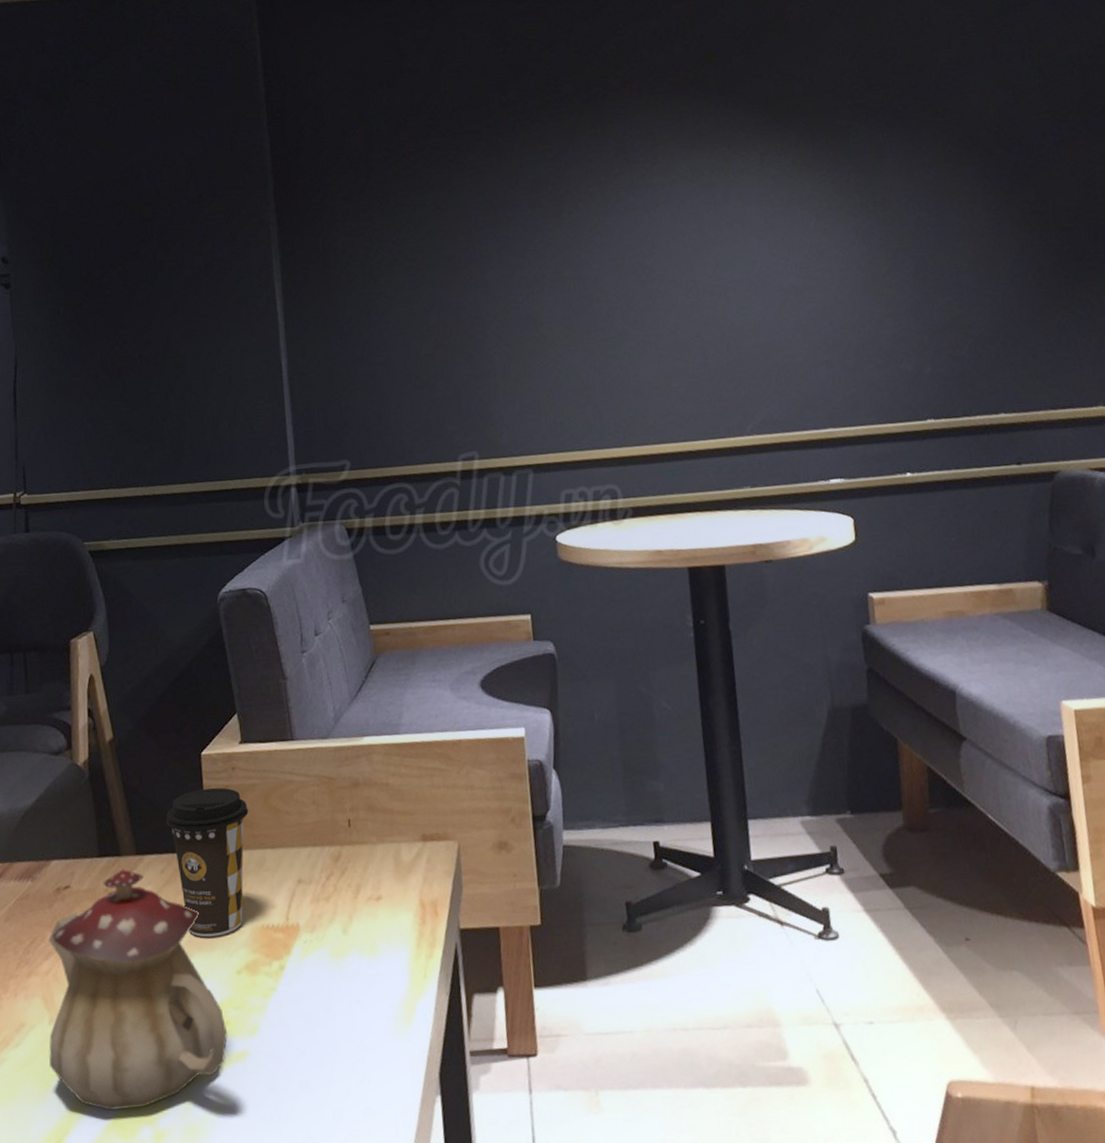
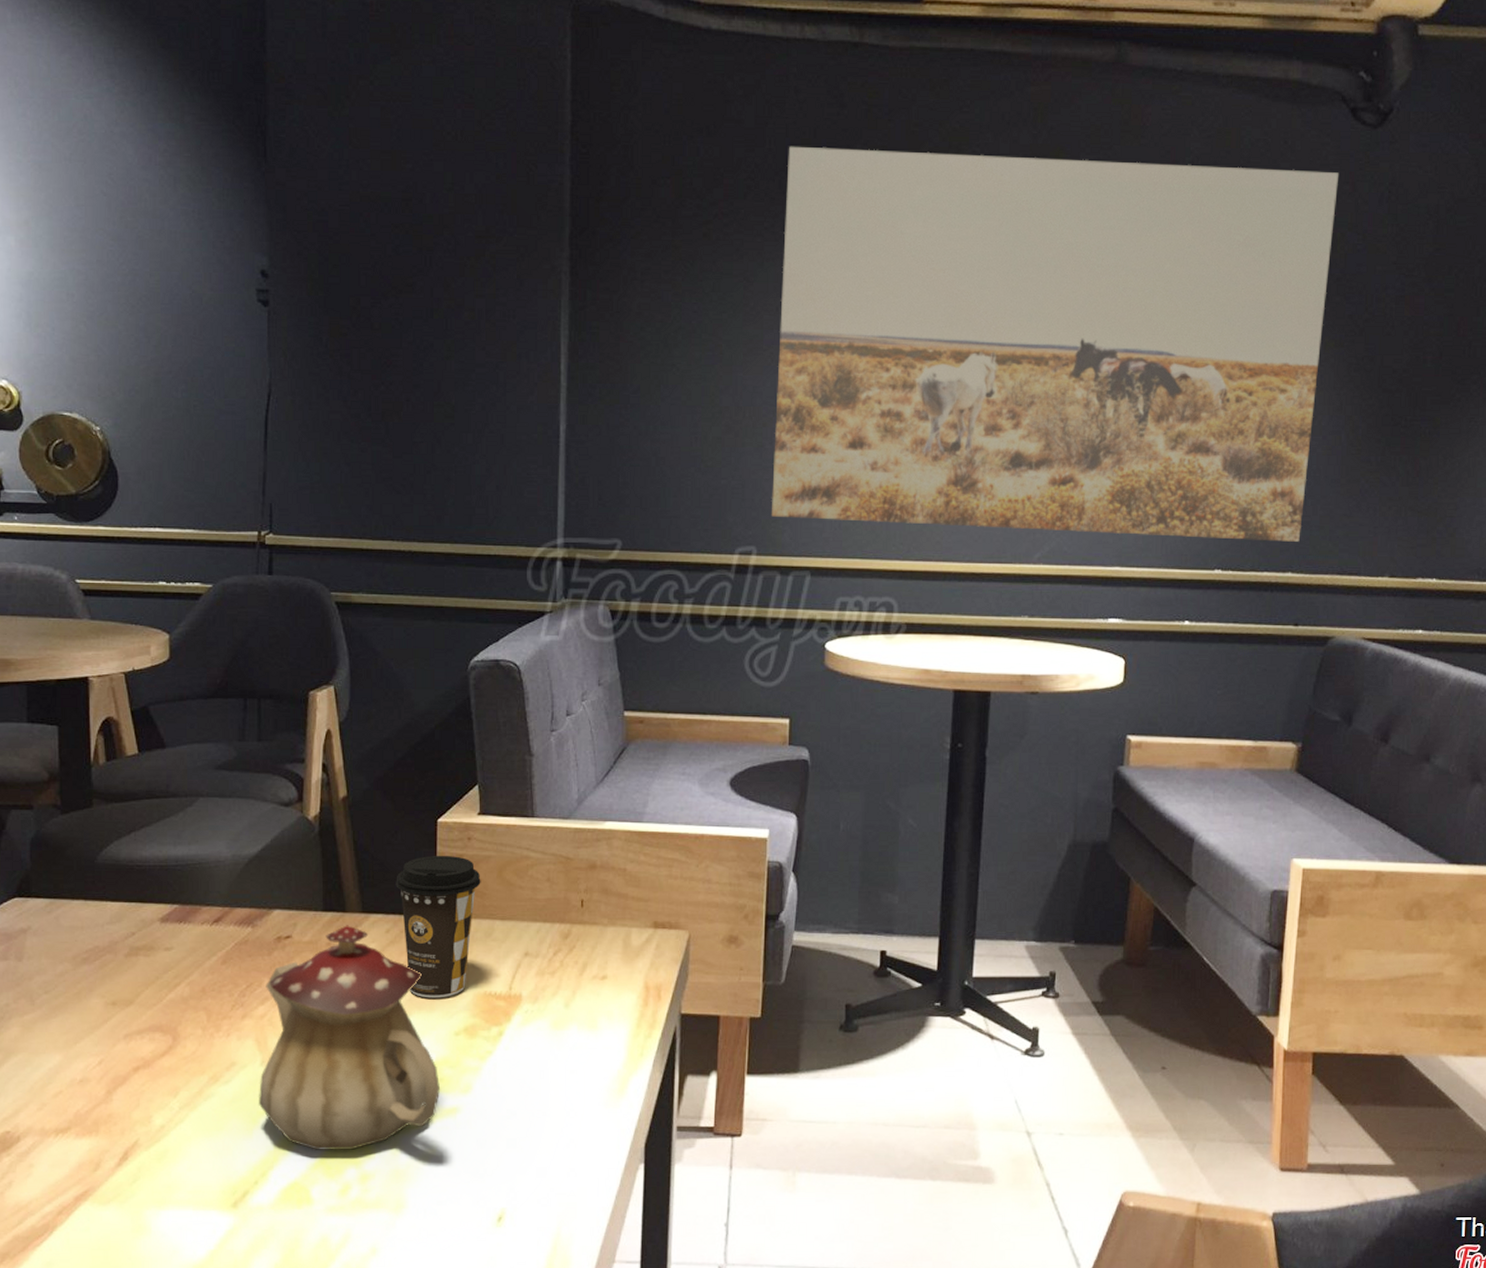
wall art: none [462,38,1007,421] -> present [771,146,1339,542]

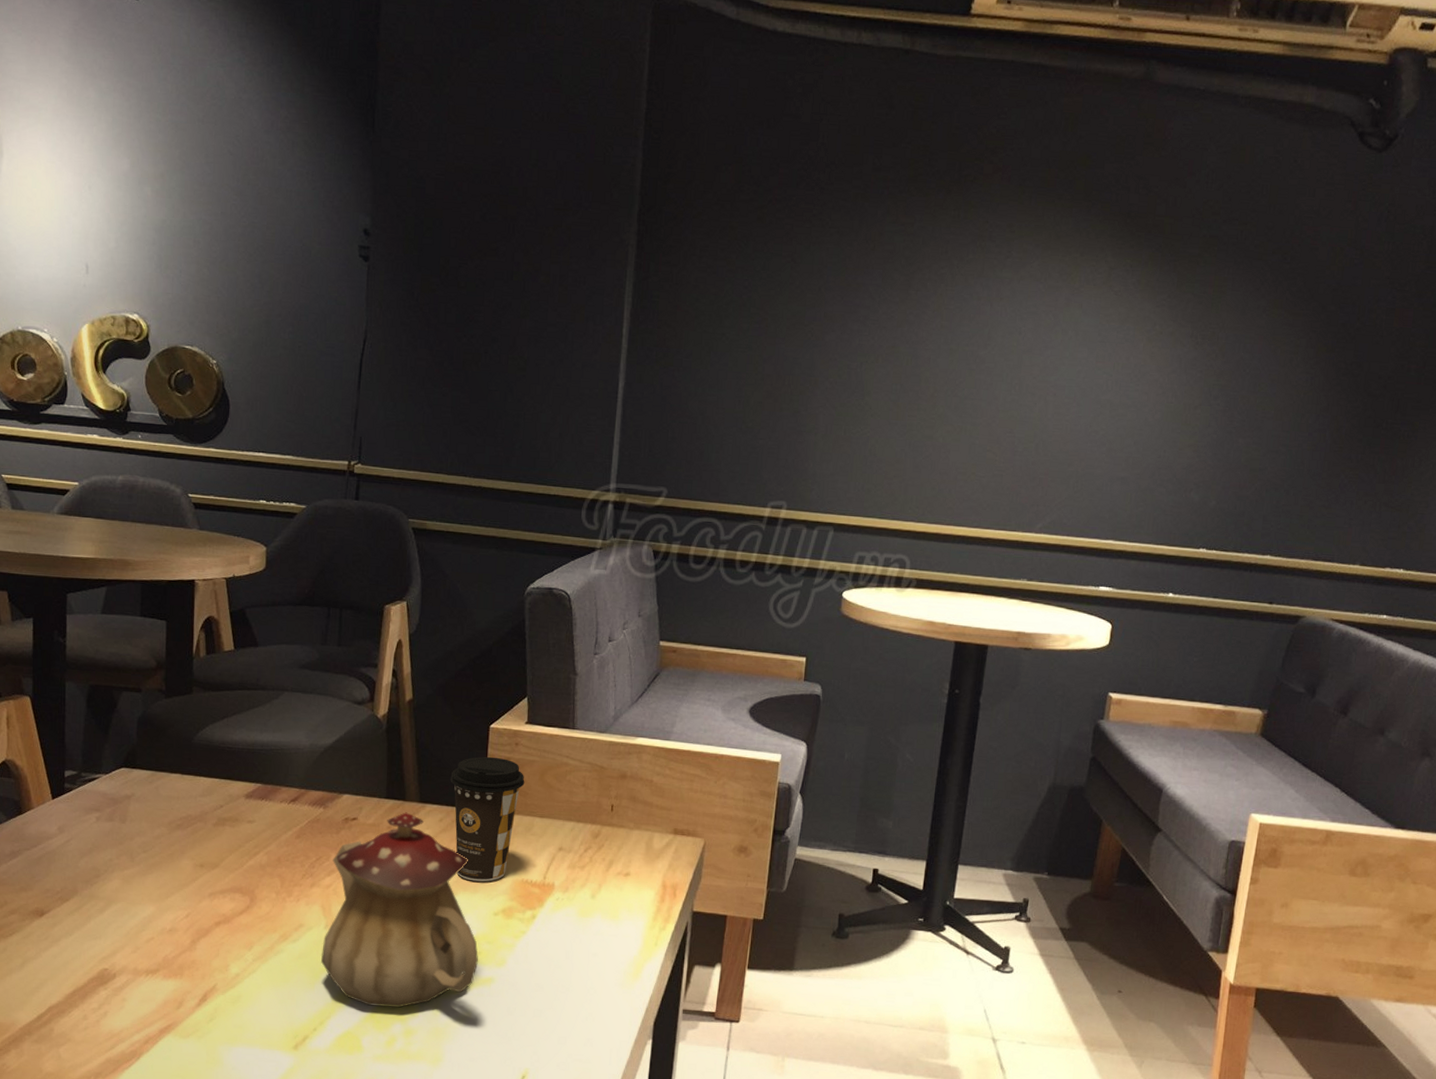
wall art: present [771,146,1339,542] -> none [801,141,1343,528]

